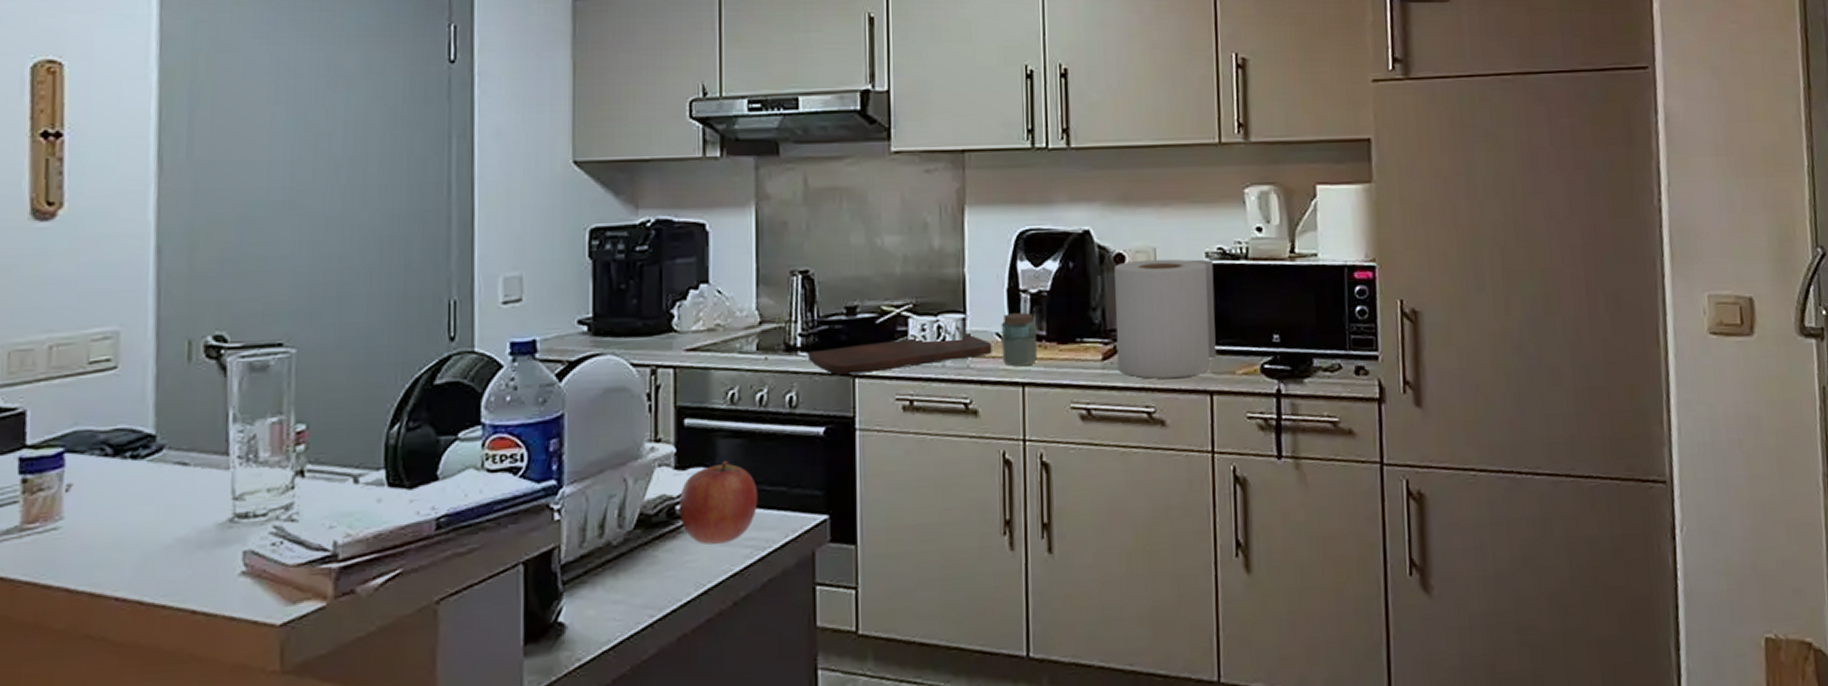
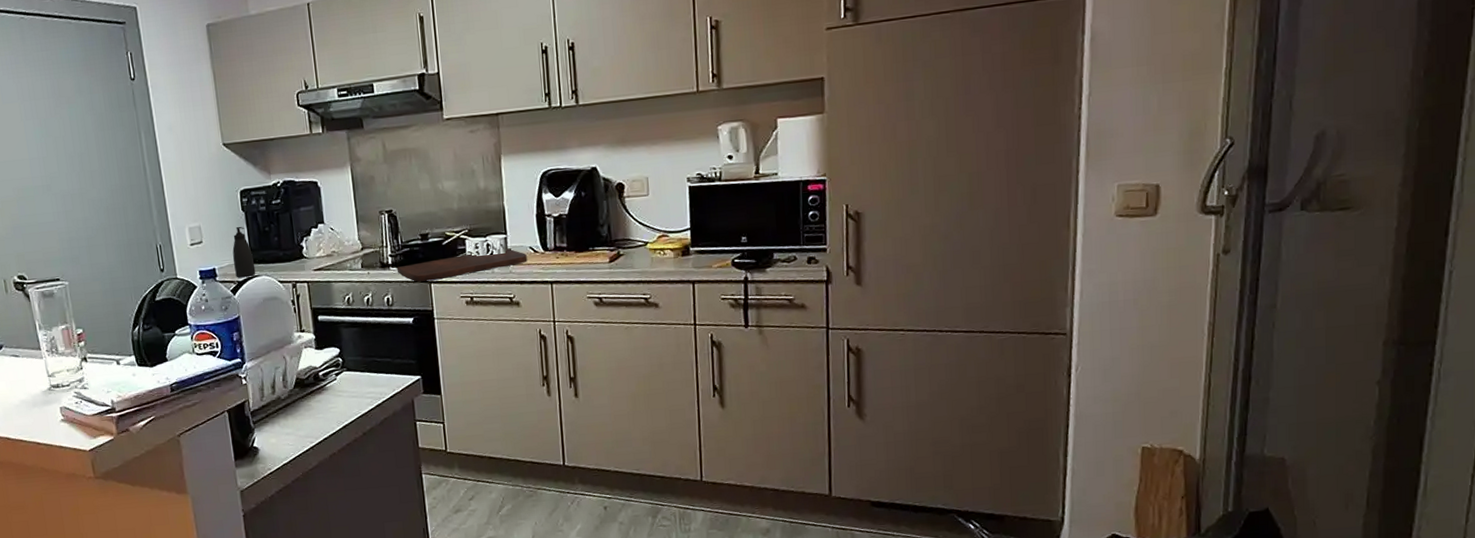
soap dispenser: none [565,280,598,356] -> present [232,226,256,278]
fruit: present [678,461,758,545] -> none [320,343,373,397]
peanut butter: present [1001,312,1037,367] -> none [533,231,561,271]
paper towel roll: present [1114,259,1217,379] -> none [616,183,697,274]

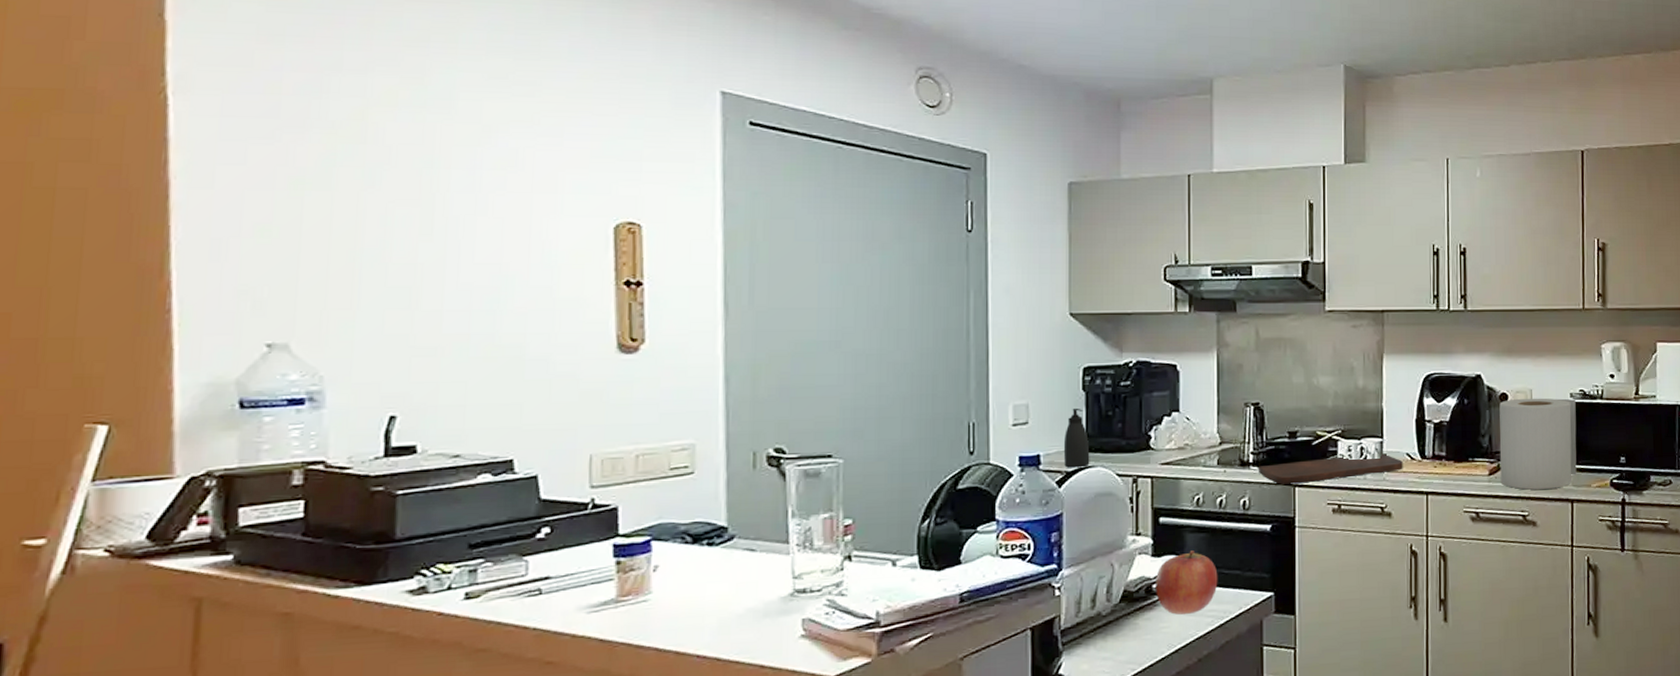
fruit: none [320,343,373,397] -> present [1155,550,1218,615]
paper towel roll: none [616,183,697,274] -> present [1499,398,1577,490]

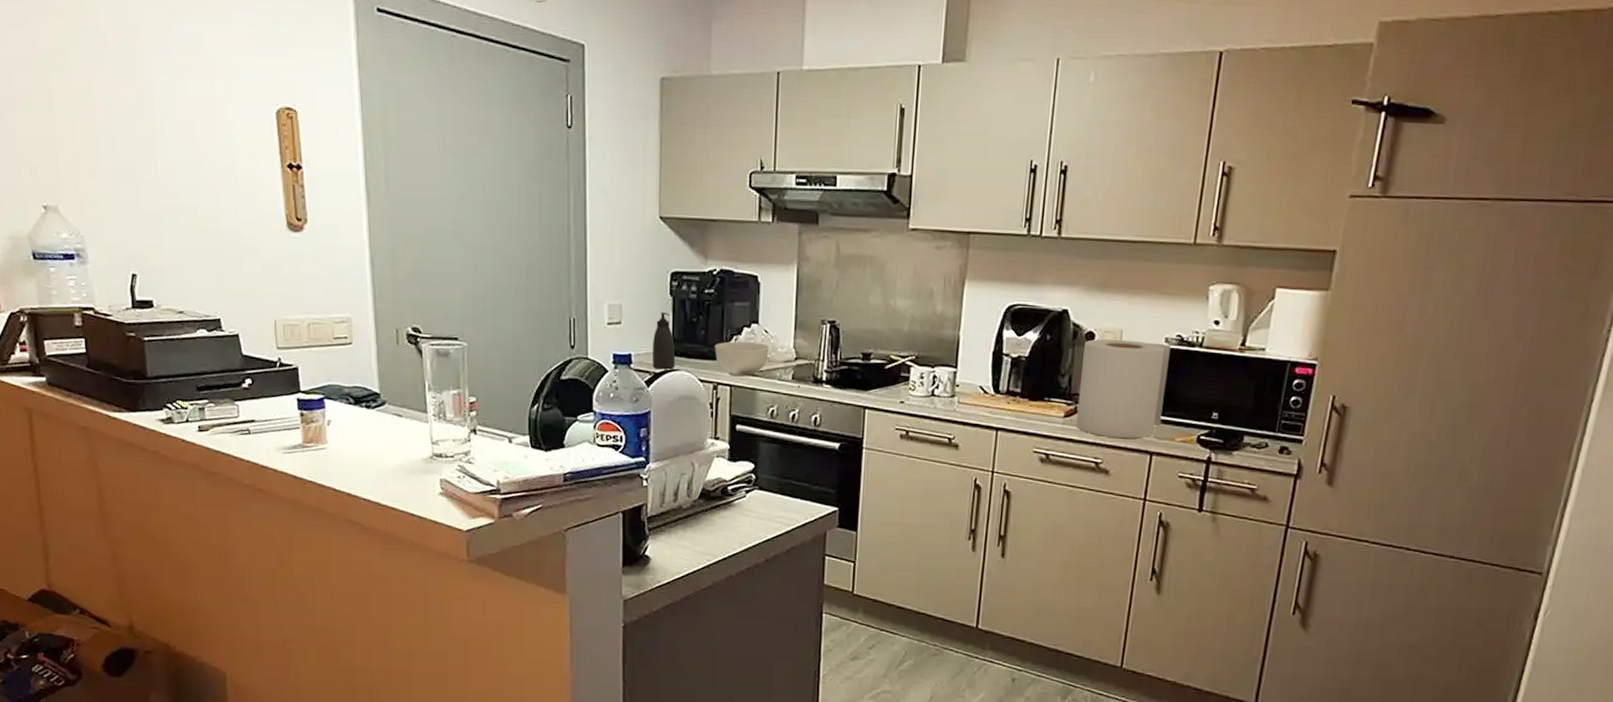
bowl: none [1132,431,1192,467] -> present [714,341,769,377]
fruit: present [1155,550,1218,615] -> none [730,459,788,518]
cutting board: present [1258,452,1403,485] -> none [830,382,975,406]

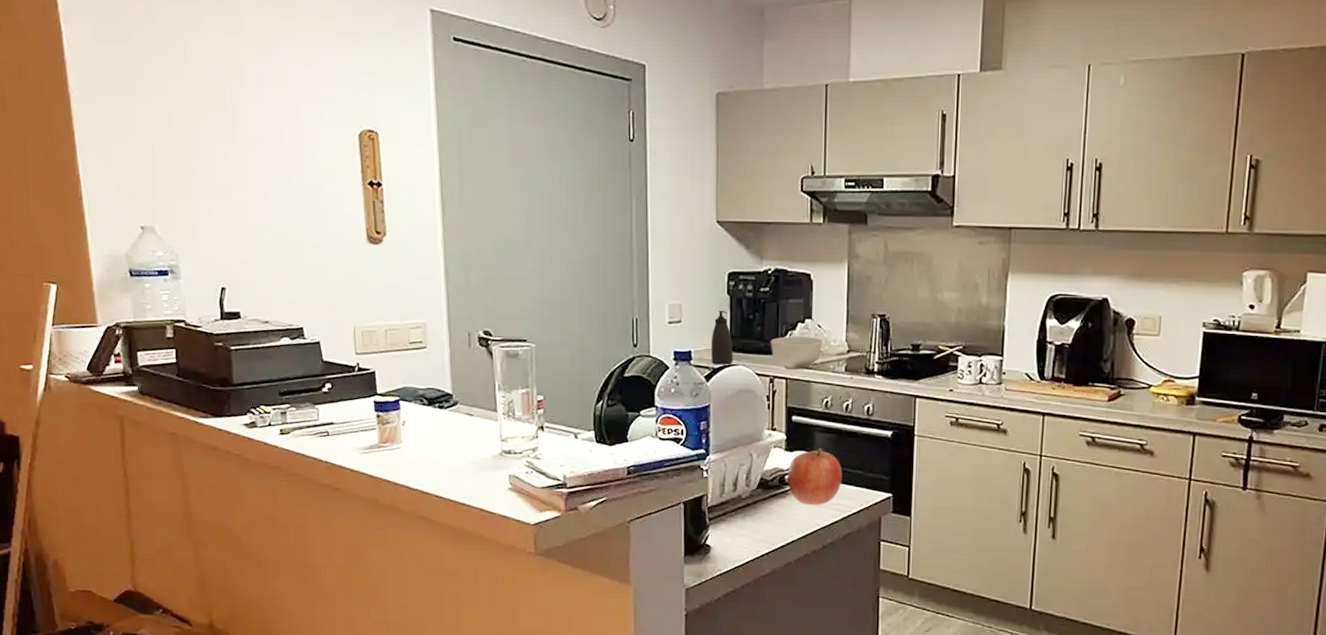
fruit: none [730,459,788,518] -> present [787,448,843,506]
paper towel roll: present [1076,339,1171,439] -> none [1120,325,1208,421]

